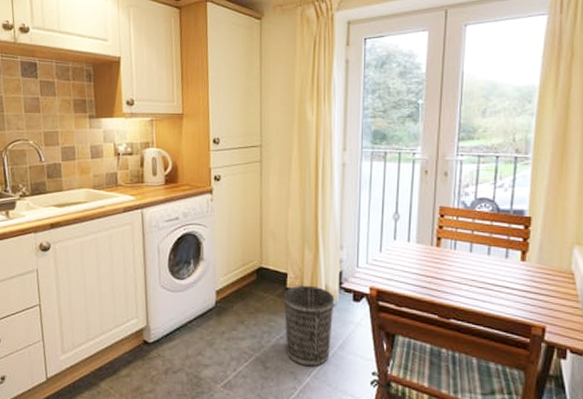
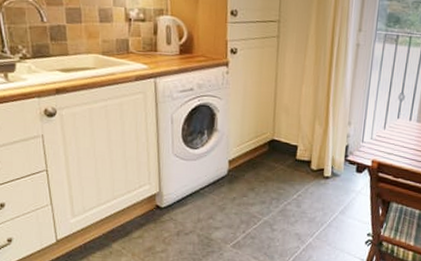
wastebasket: present [283,285,335,367] -> none [292,157,340,229]

